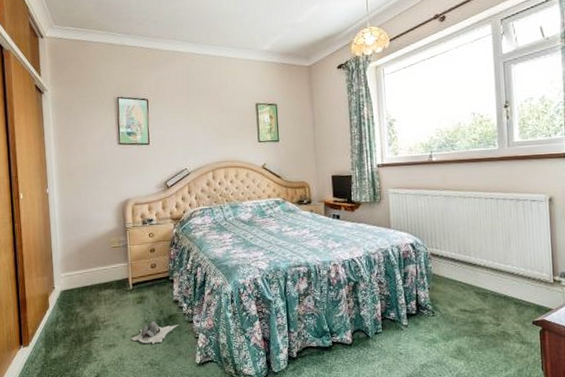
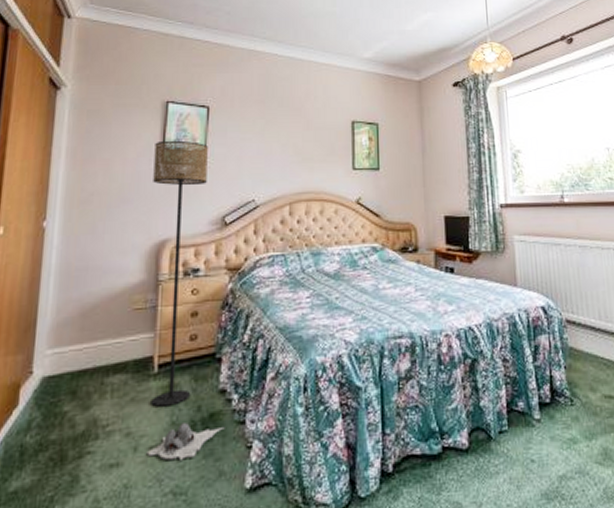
floor lamp: none [113,126,156,311] -> present [151,140,208,407]

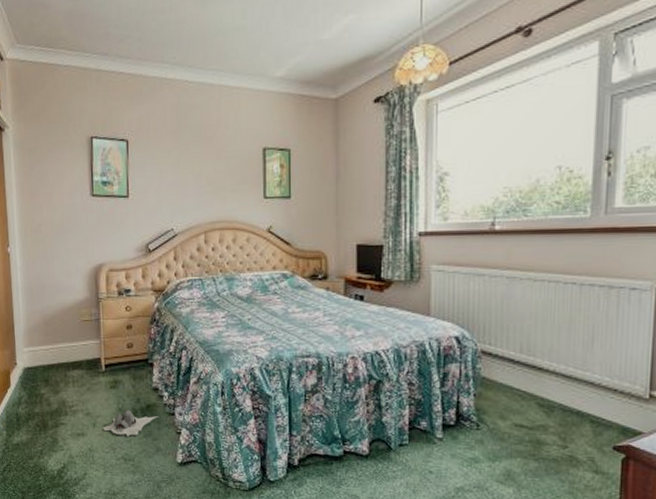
floor lamp: present [151,140,208,407] -> none [85,174,132,397]

